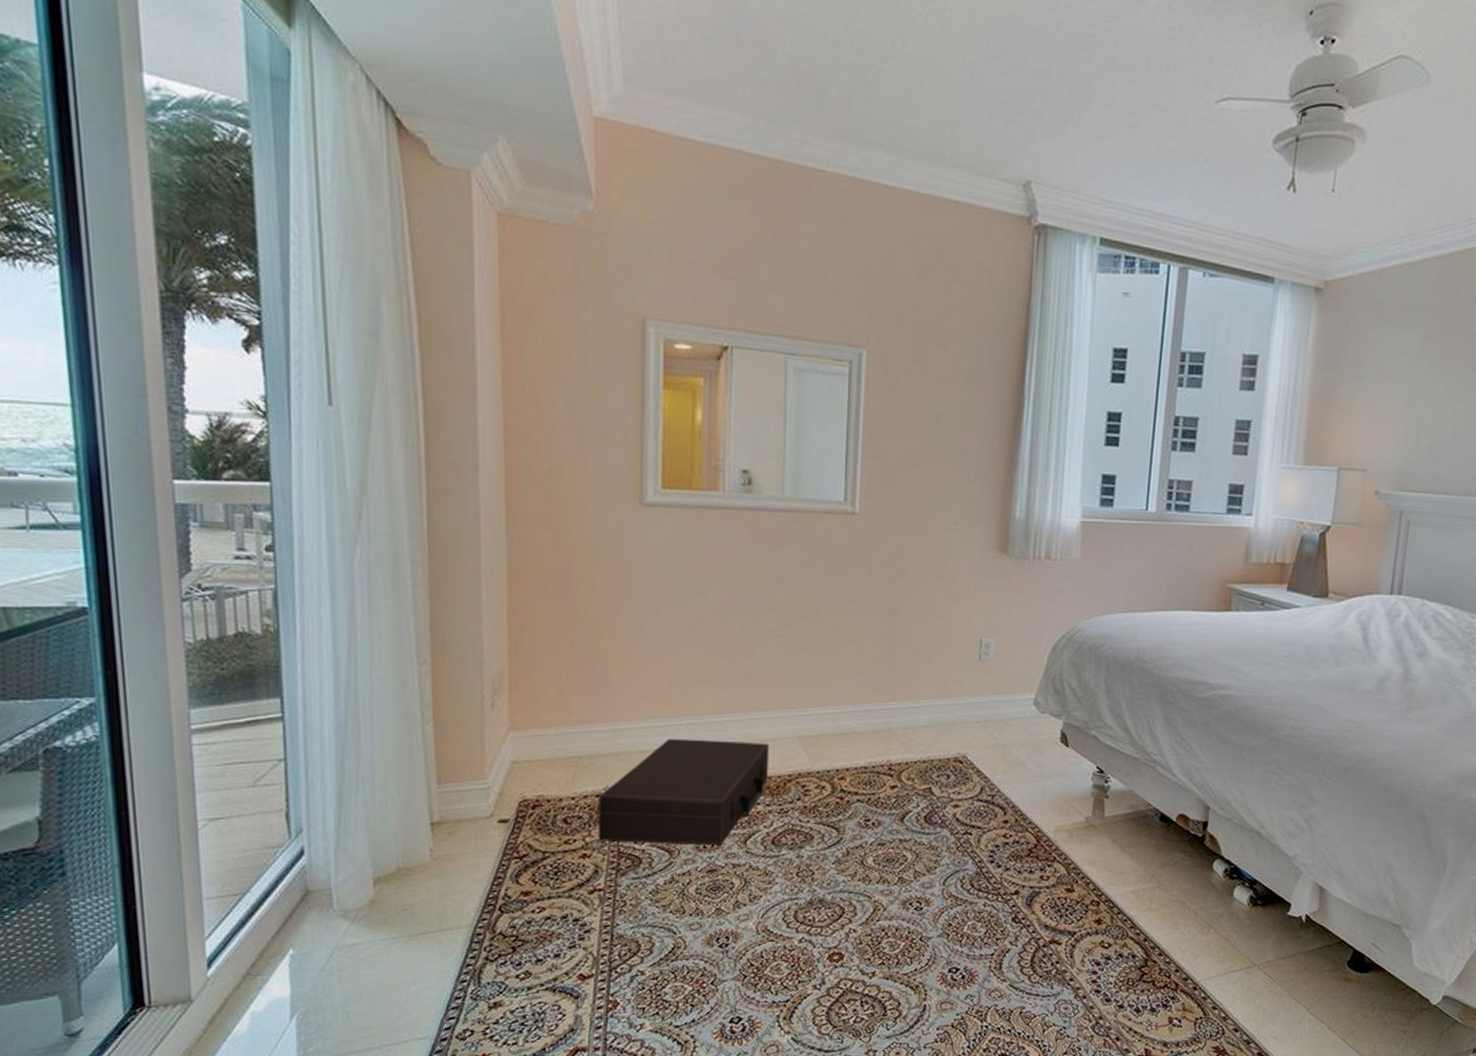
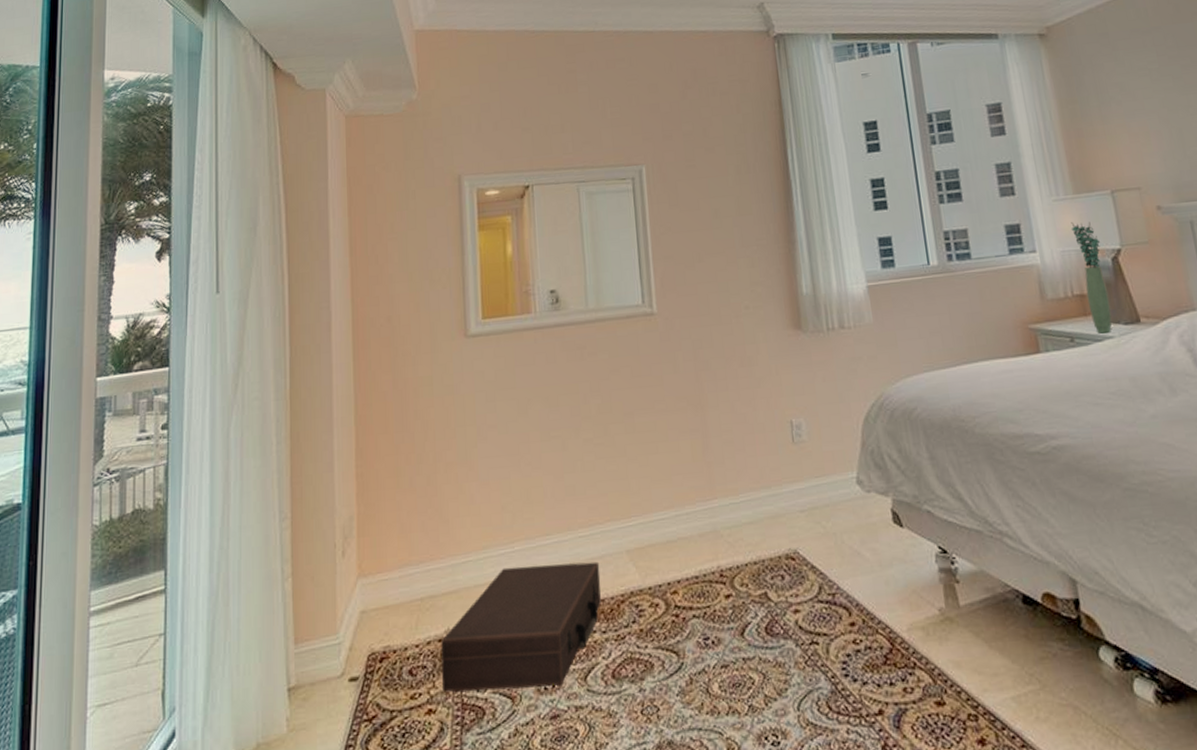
vase: none [1285,492,1315,602] -> present [1071,222,1112,334]

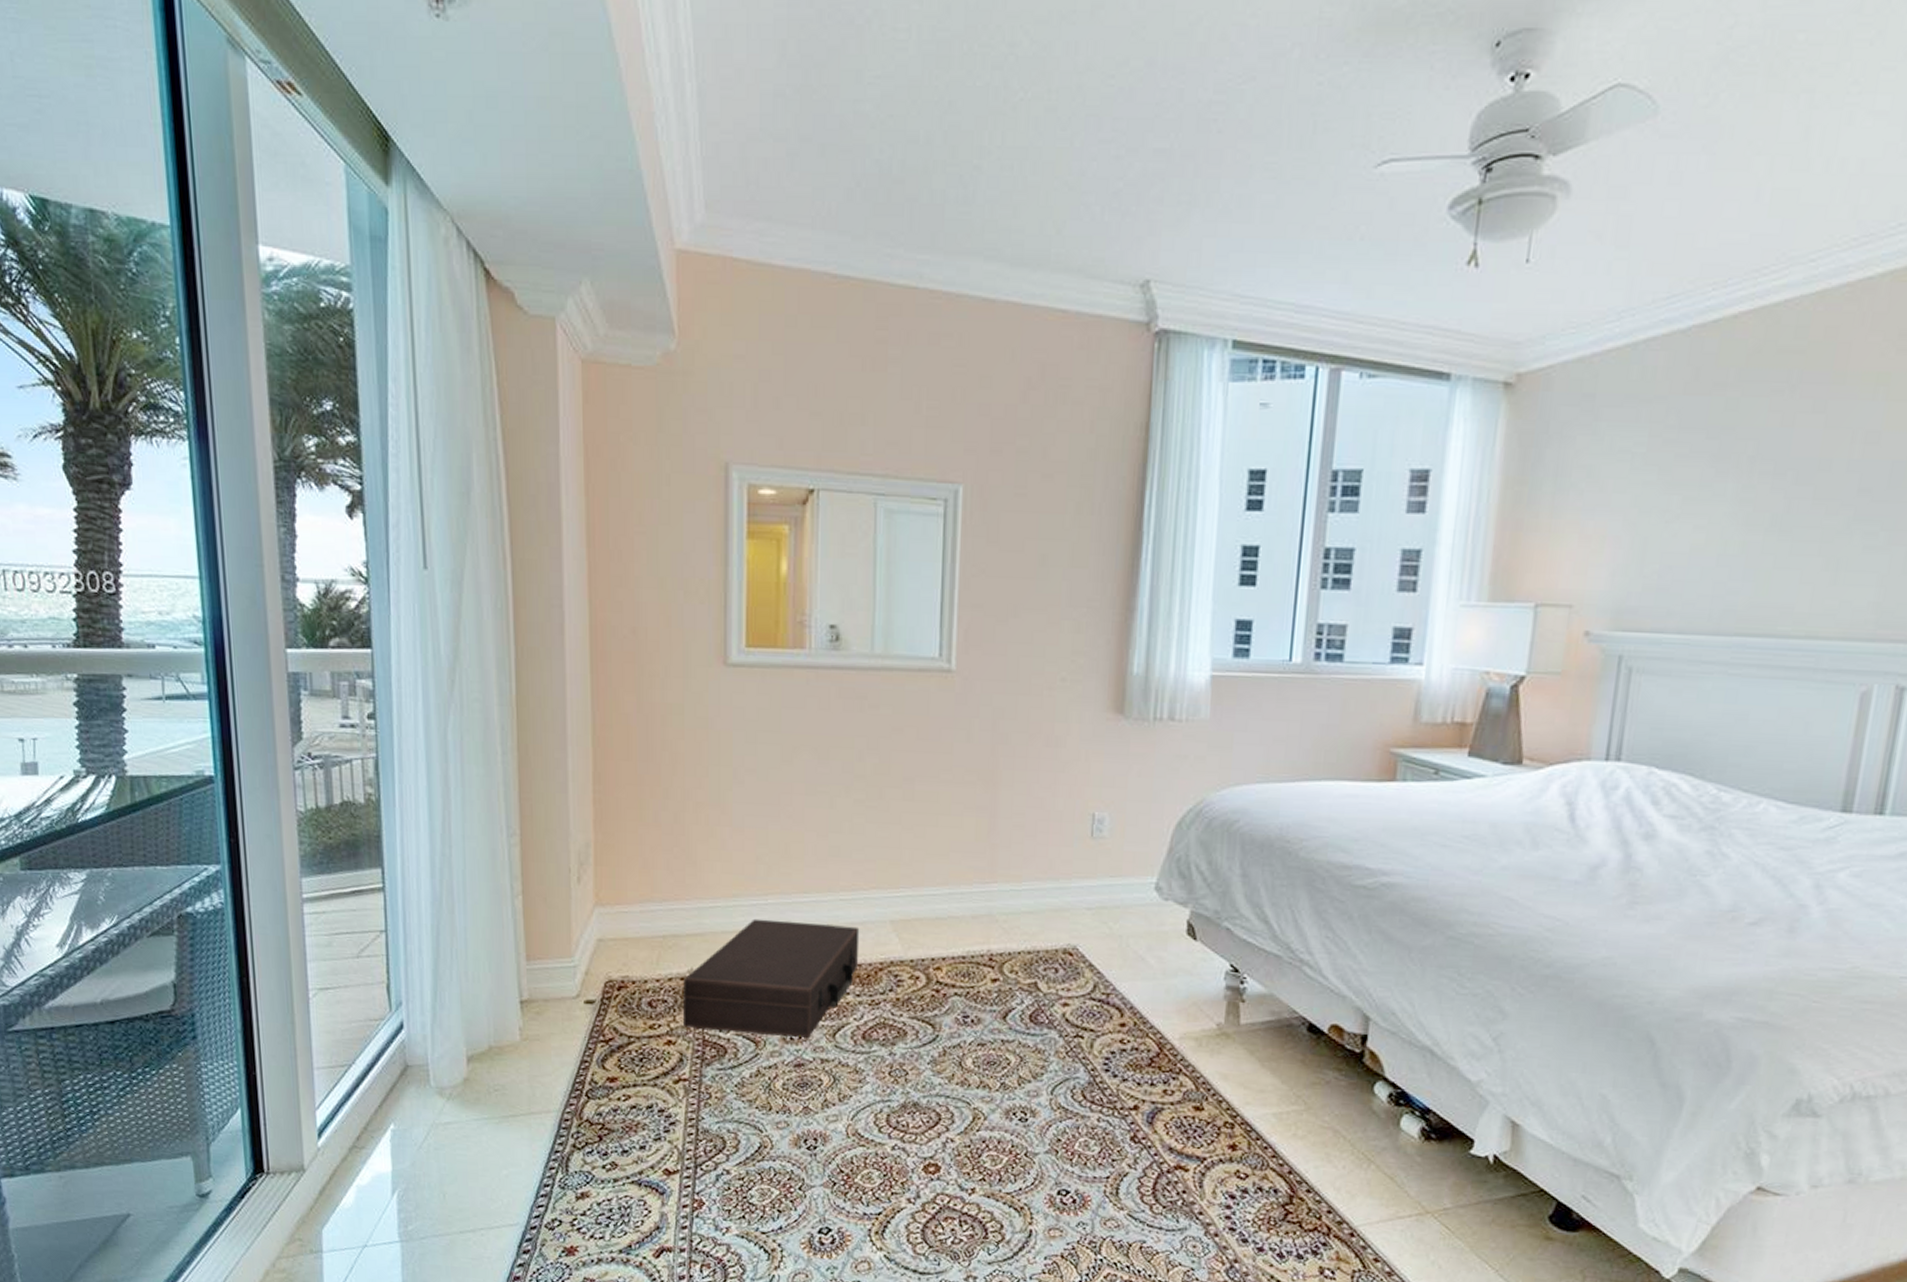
vase: present [1071,222,1112,334] -> none [1466,635,1504,771]

